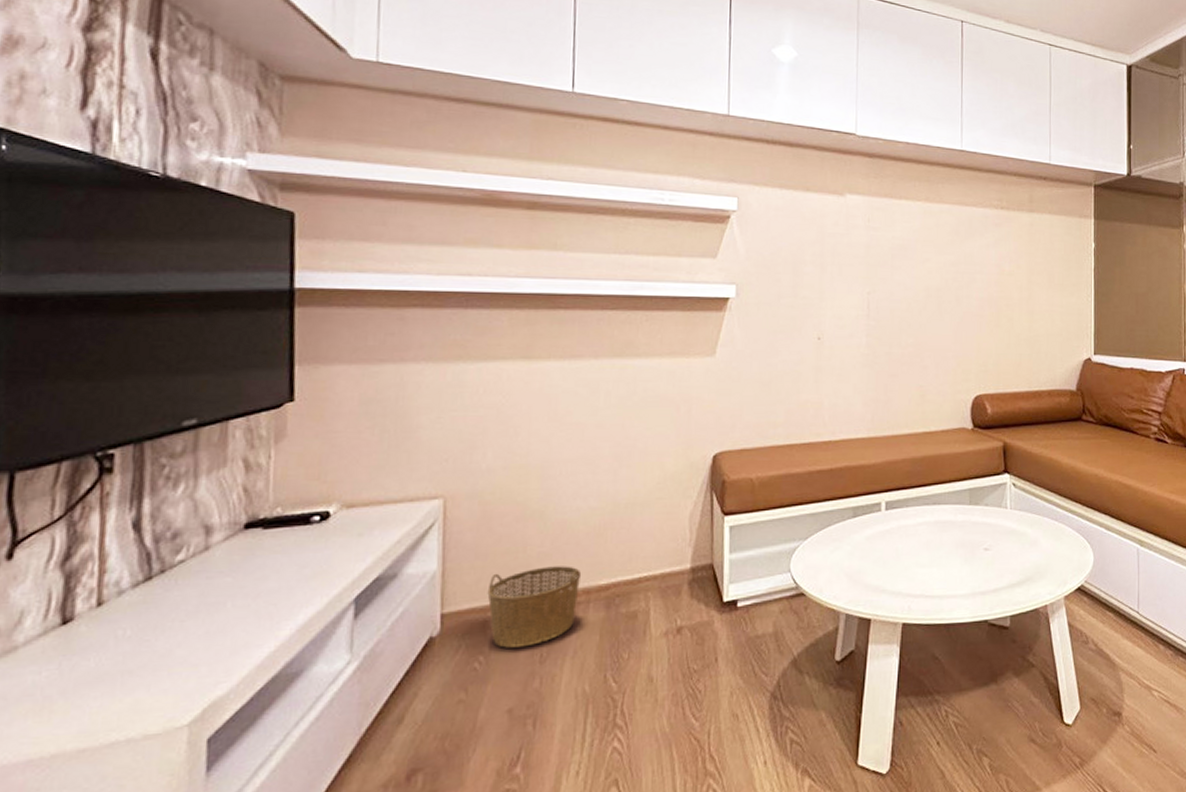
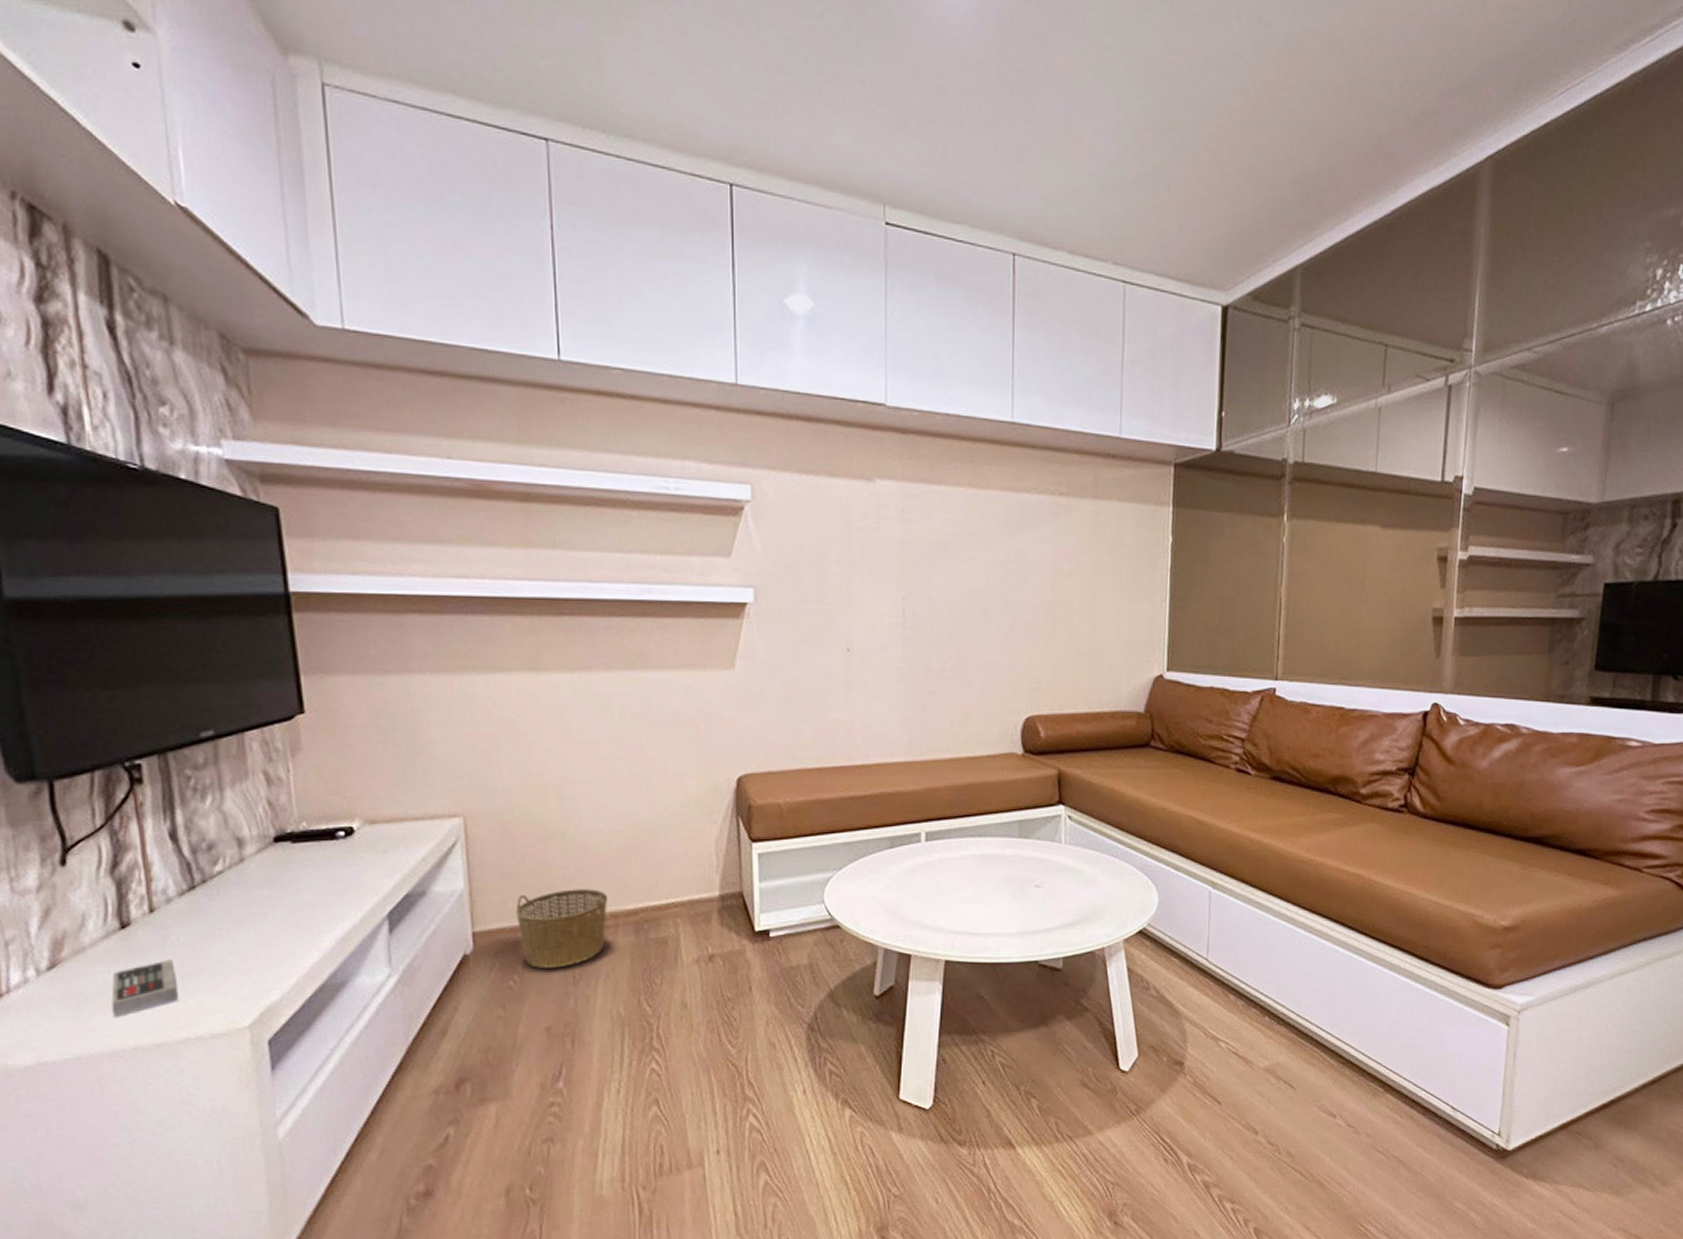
game controller: none [35,655,116,720] -> present [111,959,178,1016]

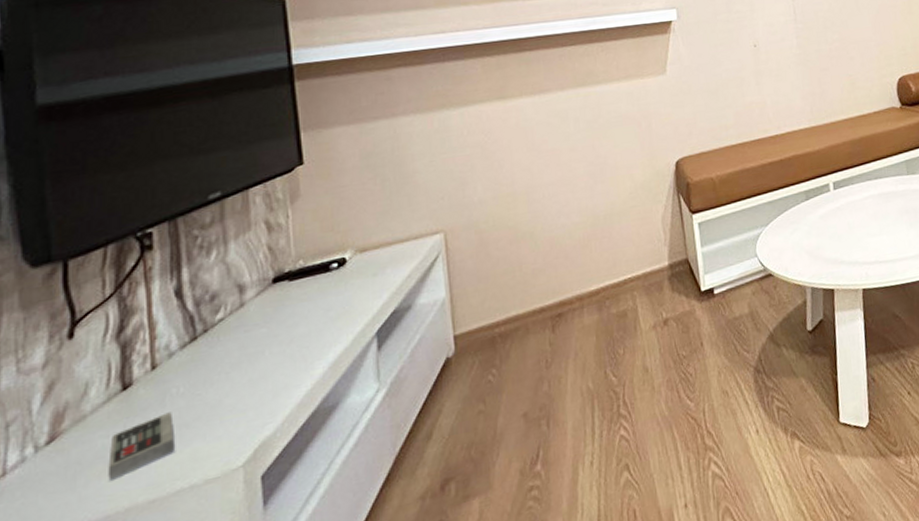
basket: present [515,889,608,968] -> none [492,277,574,359]

